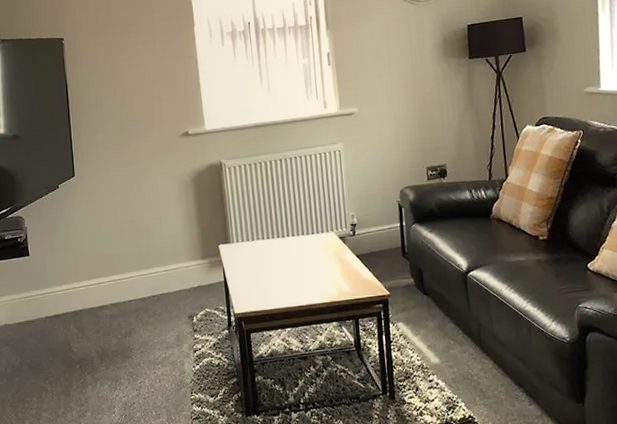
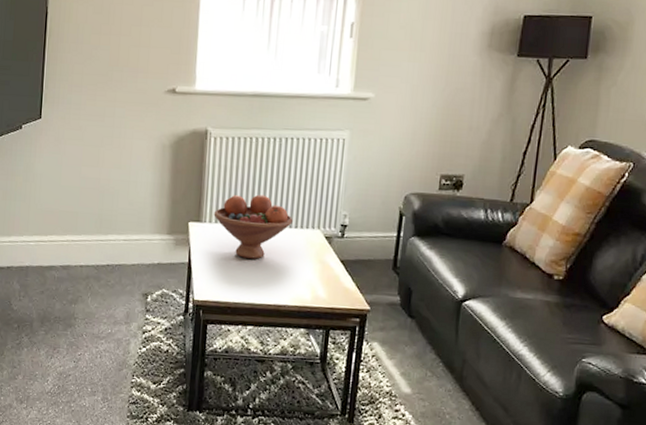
fruit bowl: none [239,210,309,268] -> present [214,194,293,259]

